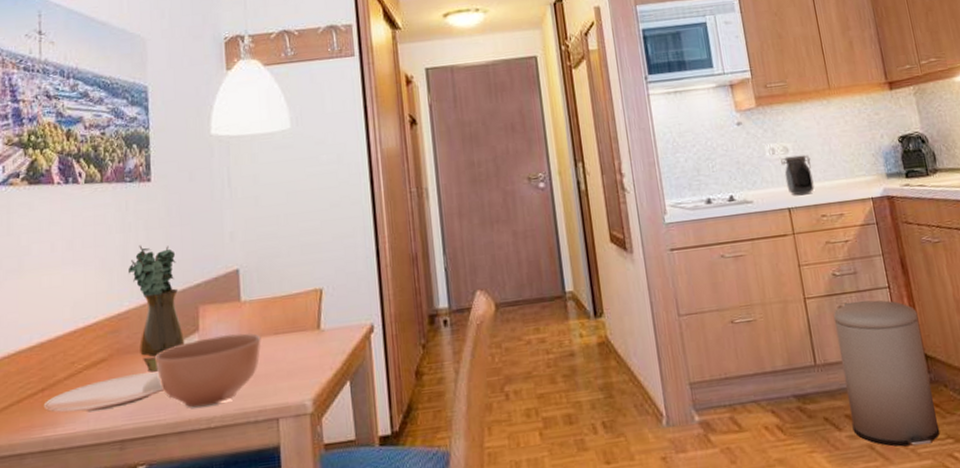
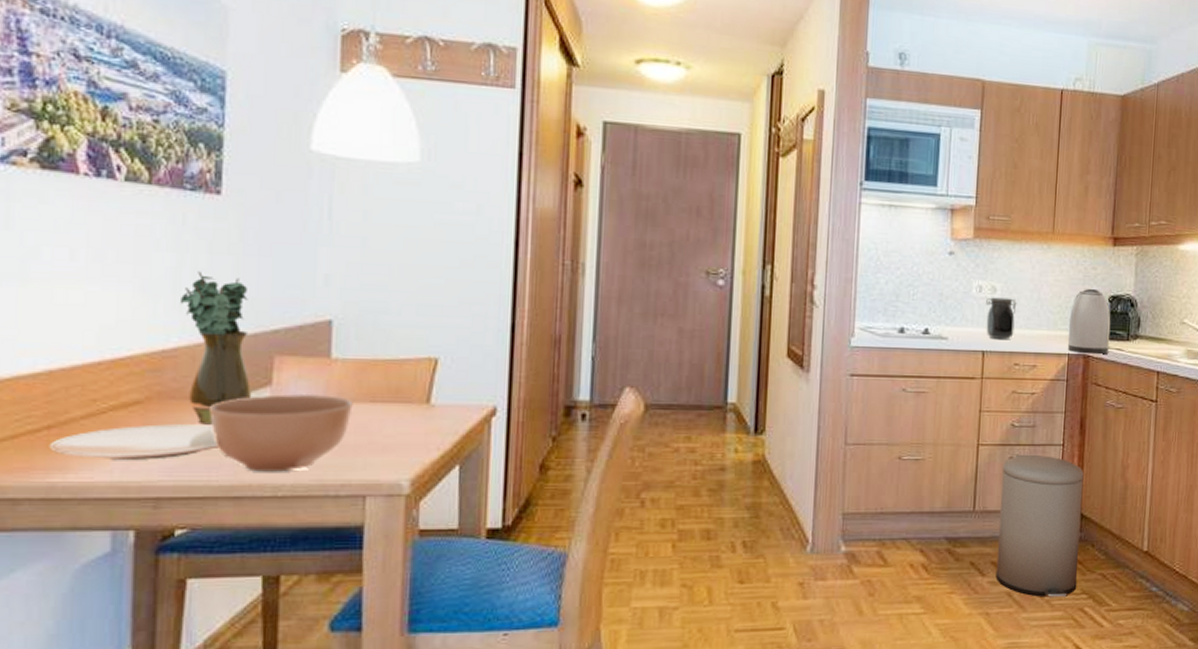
kettle: none [863,133,912,196] -> present [1067,289,1111,355]

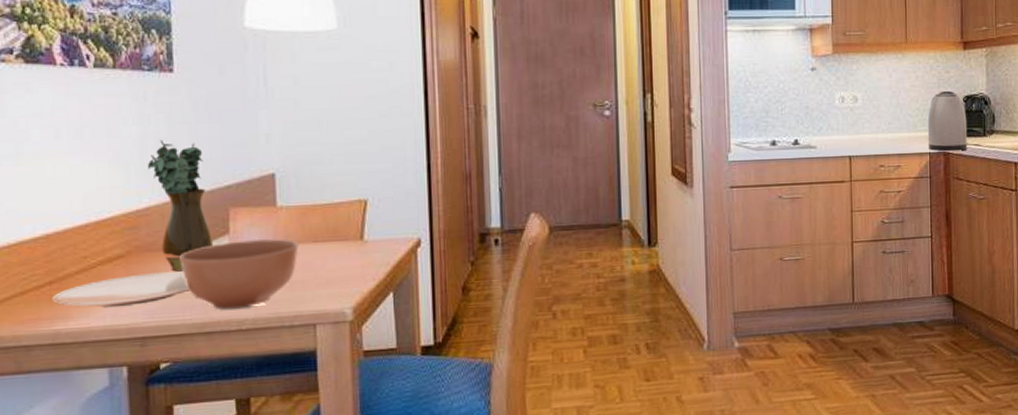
jar: present [986,297,1017,340] -> none [849,105,878,145]
pedal bin: present [995,454,1084,598] -> none [876,247,955,378]

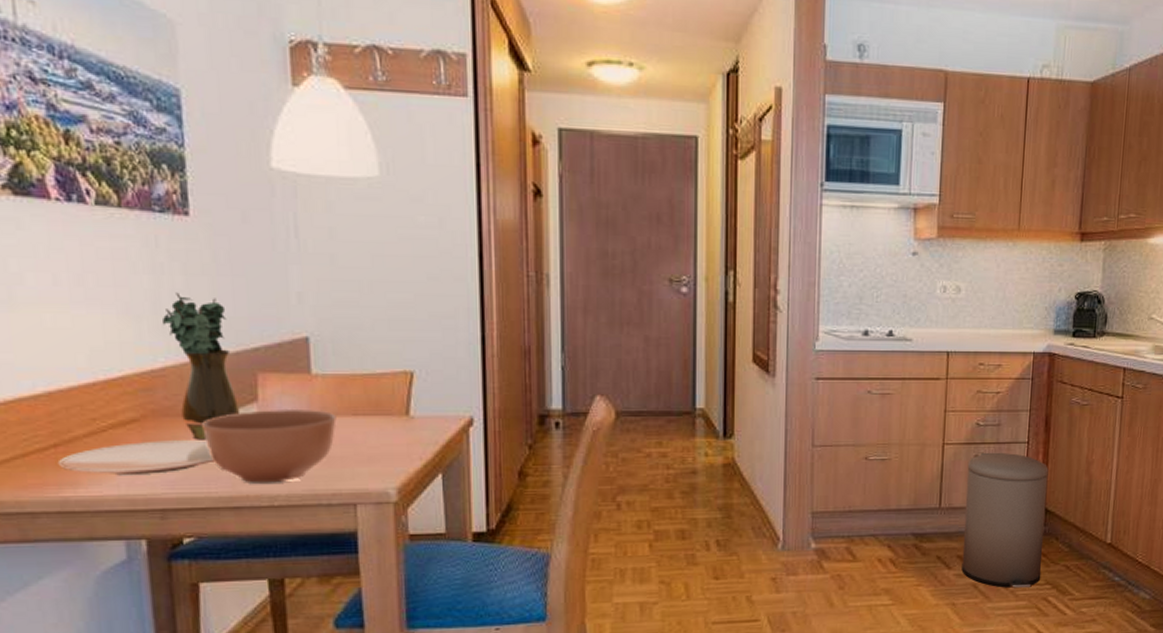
pedal bin: none [876,247,955,378] -> present [961,452,1049,589]
kettle: present [927,91,968,152] -> none [1032,286,1077,352]

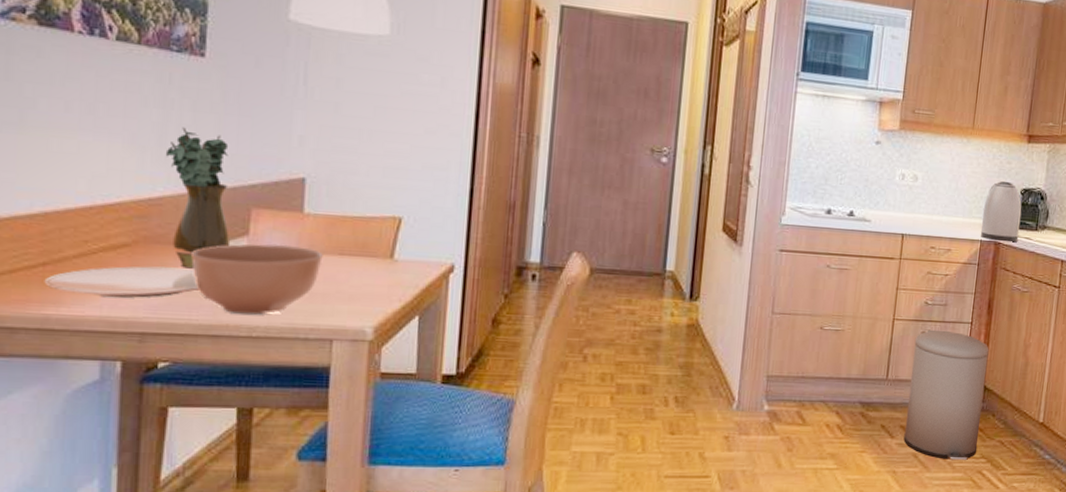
kettle: none [1032,286,1077,352] -> present [980,181,1022,243]

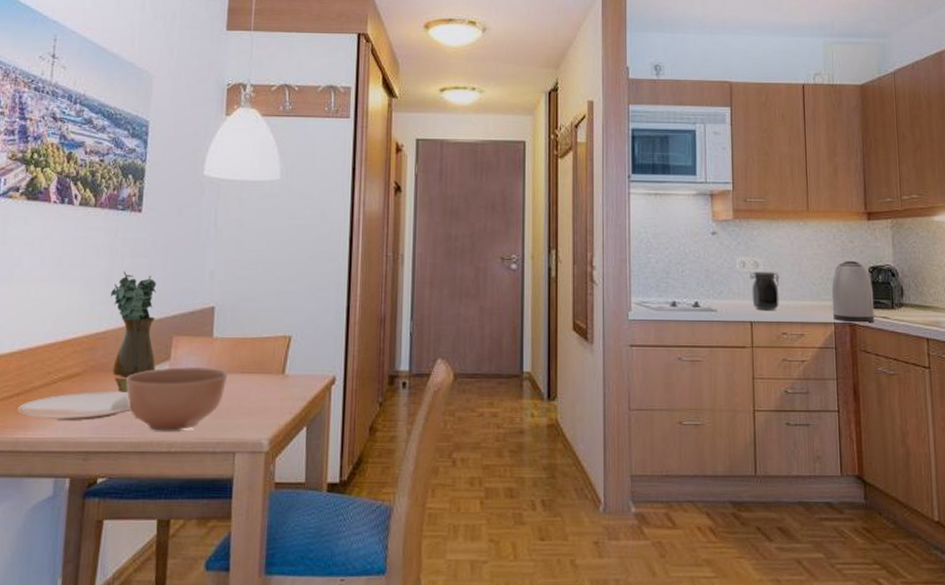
pedal bin: present [903,329,989,461] -> none [779,420,868,567]
jar: none [906,185,936,225] -> present [750,272,780,311]

